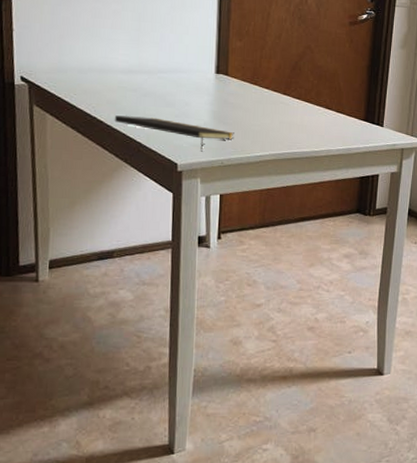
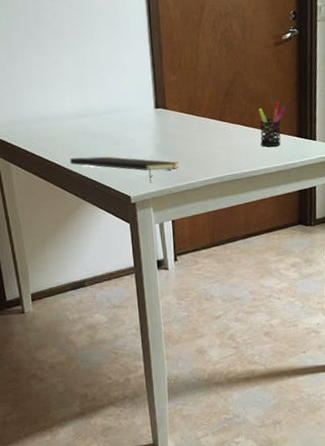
pen holder: none [325,82,355,128] -> present [258,101,286,147]

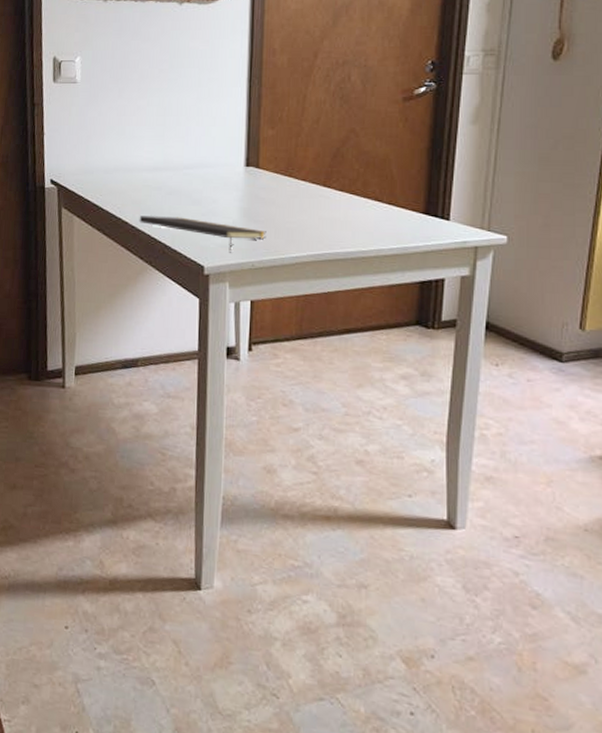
pen holder: present [258,101,286,147] -> none [374,168,412,223]

